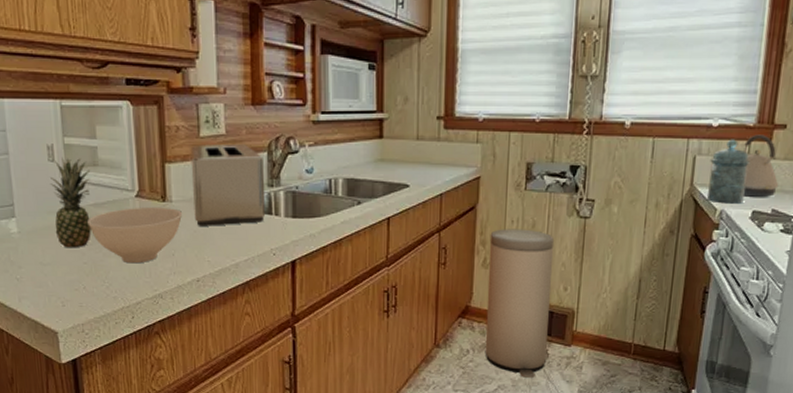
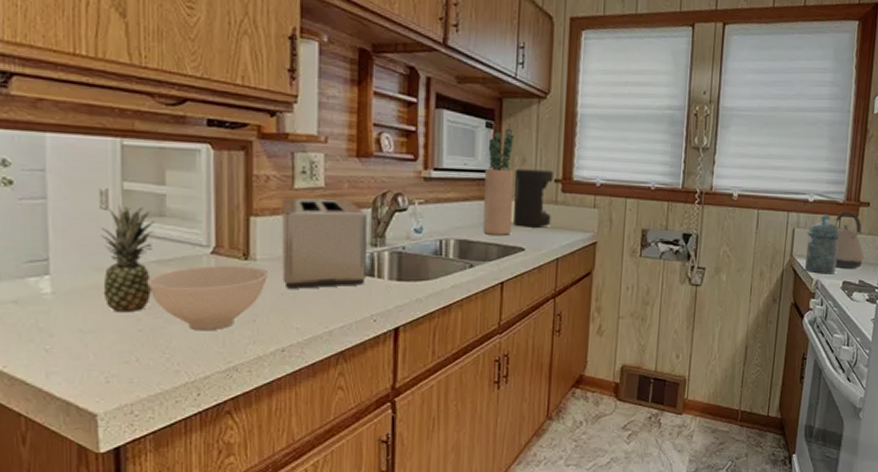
vase: none [369,64,397,173] -> present [483,123,514,235]
coffee maker: none [397,107,435,165] -> present [513,168,553,228]
pedal bin: present [485,229,555,378] -> none [598,295,668,449]

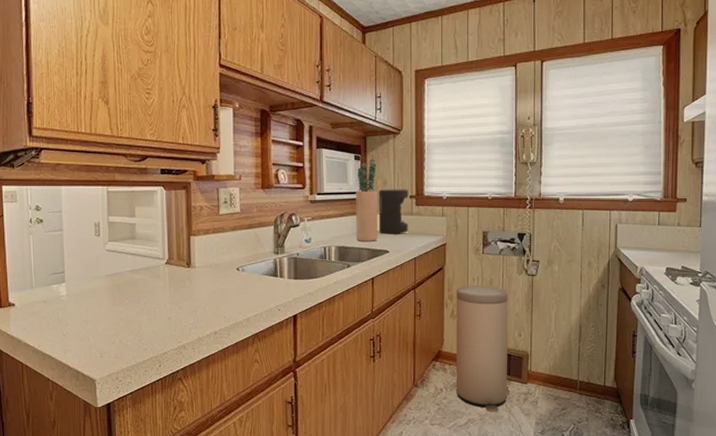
fruit: present [100,204,156,313] -> none [95,232,130,308]
bowl: present [147,265,269,331] -> none [125,272,204,320]
toaster: present [281,197,368,289] -> none [211,219,272,287]
pedal bin: none [598,295,668,449] -> present [456,285,509,412]
canister: present [805,213,841,274] -> none [629,210,661,262]
kettle: present [835,210,865,269] -> none [655,207,685,256]

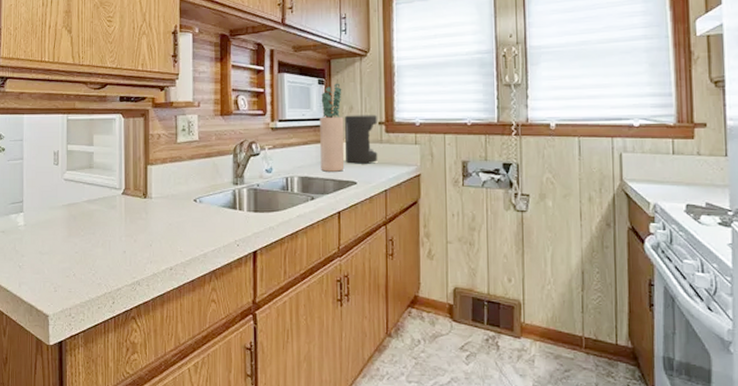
pedal bin: present [456,285,509,412] -> none [433,222,497,370]

